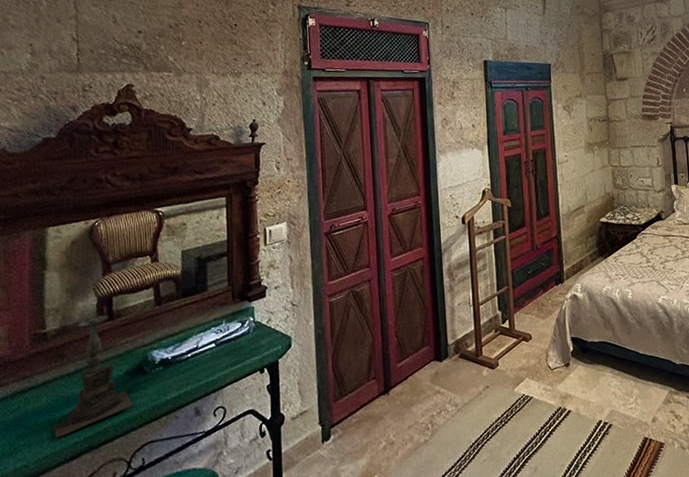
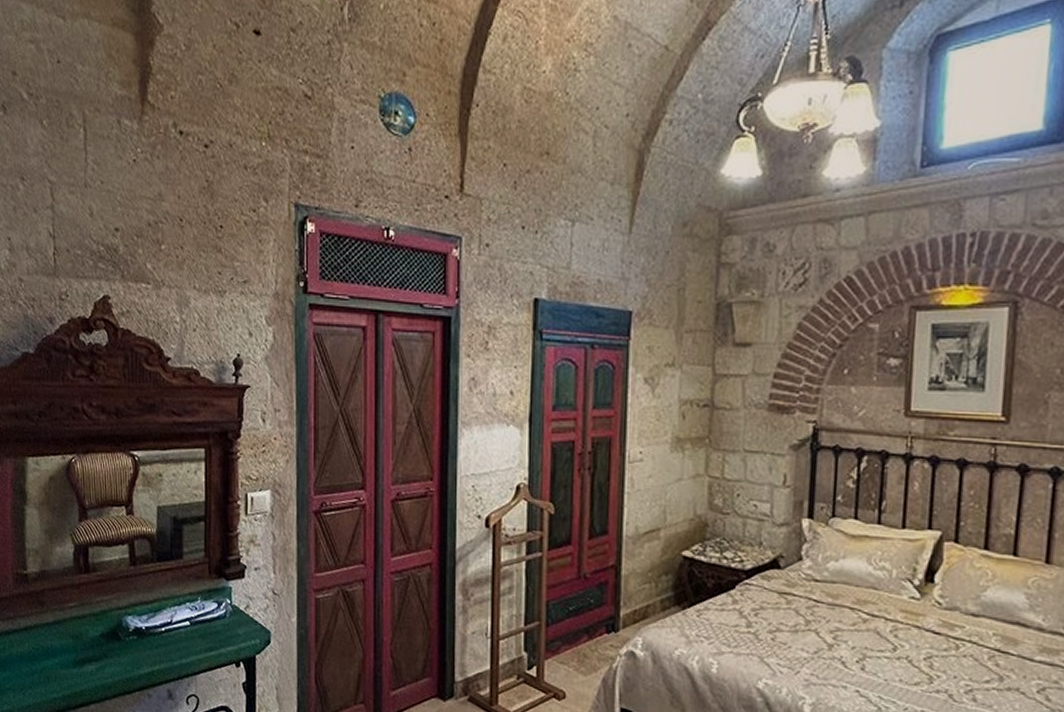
candle holder: present [53,305,133,438] -> none [35,552,108,689]

